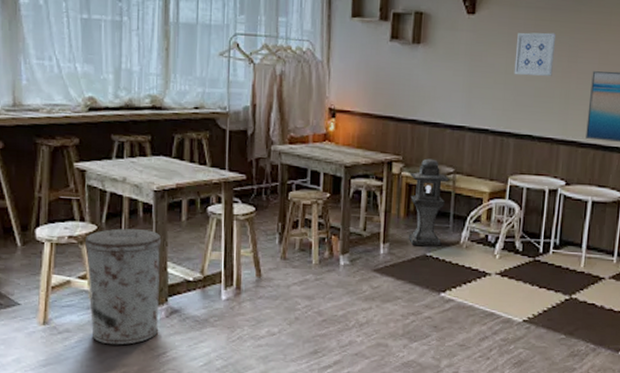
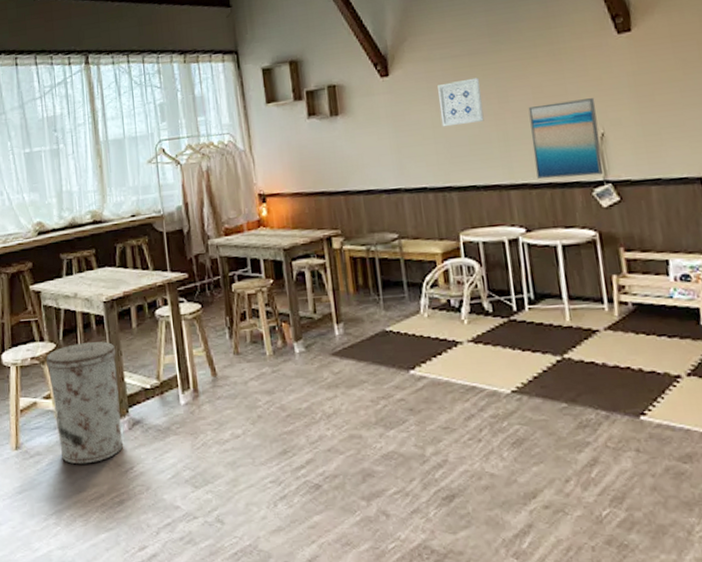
lantern: present [409,158,450,246] -> none [351,227,400,321]

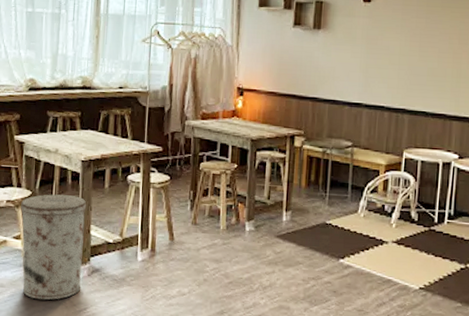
wall art: present [438,77,484,127] -> none [407,17,447,57]

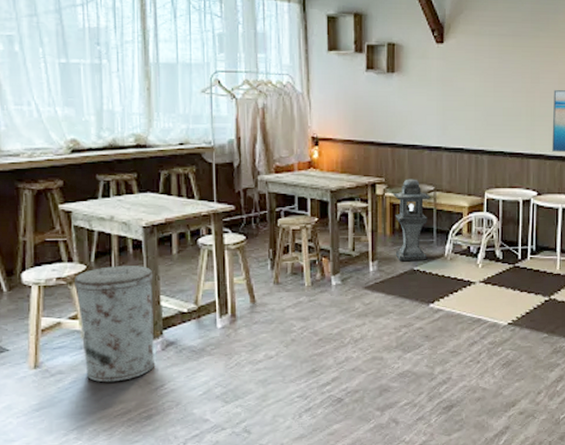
lantern: none [310,133,348,215] -> present [392,179,431,261]

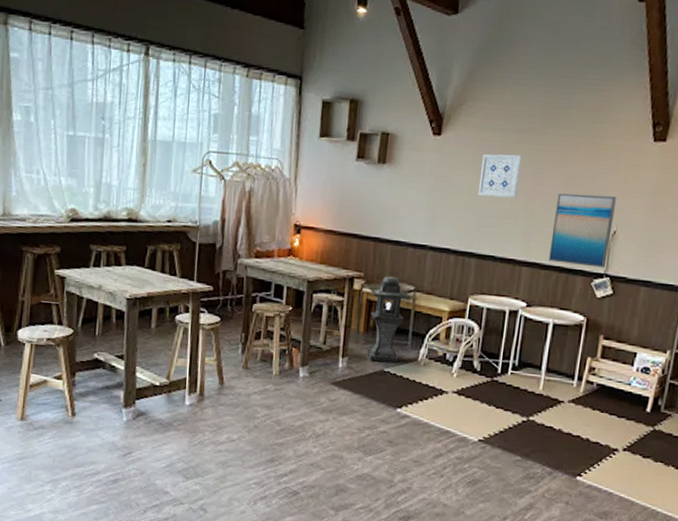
trash can: present [75,266,154,383] -> none [62,333,132,444]
wall art: none [483,57,519,97] -> present [478,154,523,198]

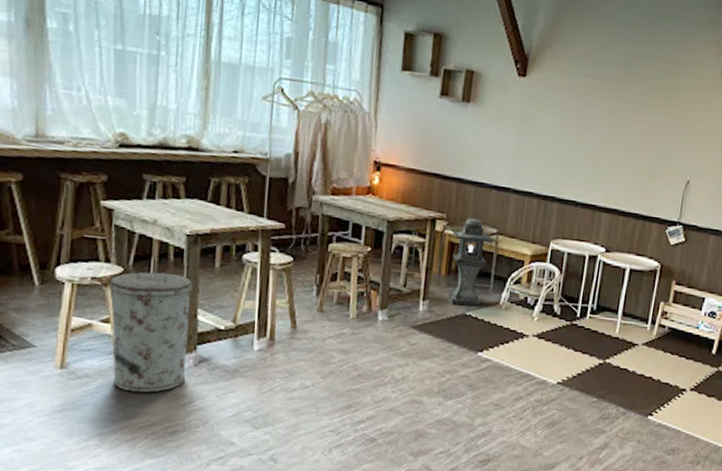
trash can: none [62,333,132,444] -> present [110,272,193,393]
wall art: present [478,154,523,198] -> none [561,98,605,144]
wall art: present [549,193,617,268] -> none [627,142,691,216]

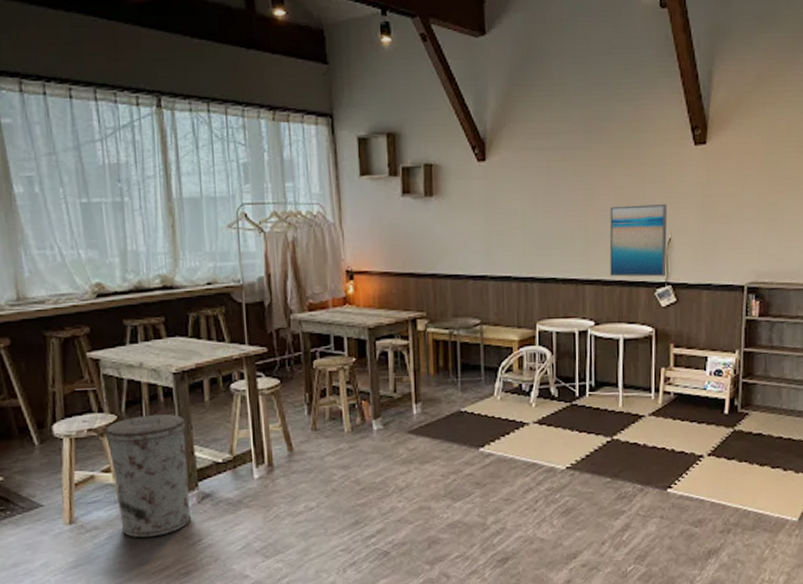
lantern: present [449,218,493,306] -> none [435,312,477,402]
wall art: none [627,142,691,216] -> present [609,204,668,277]

